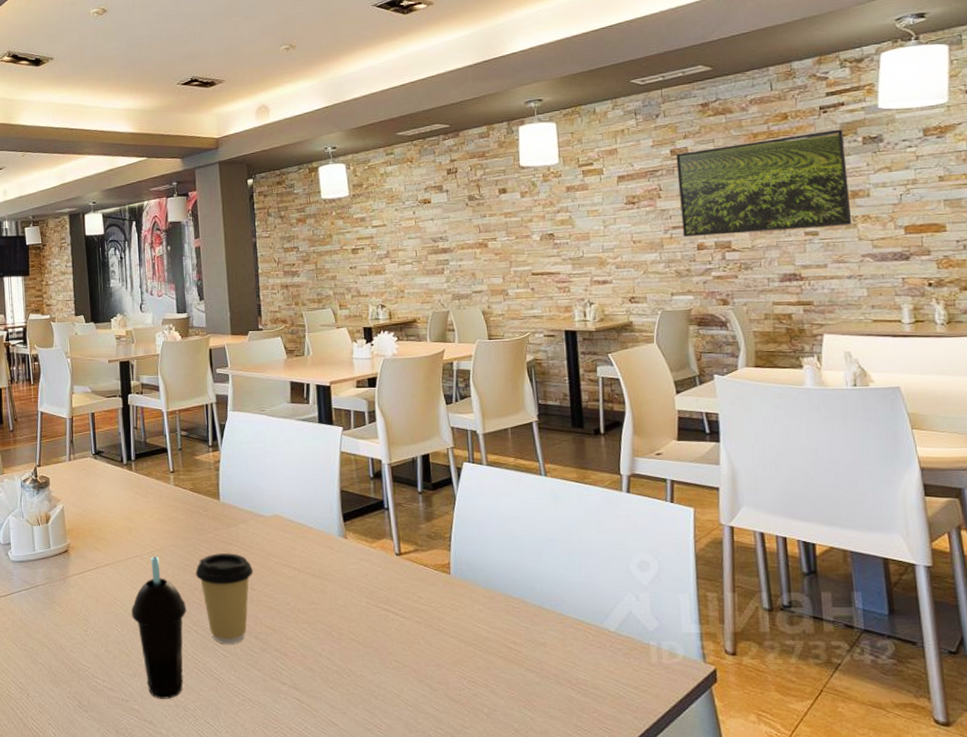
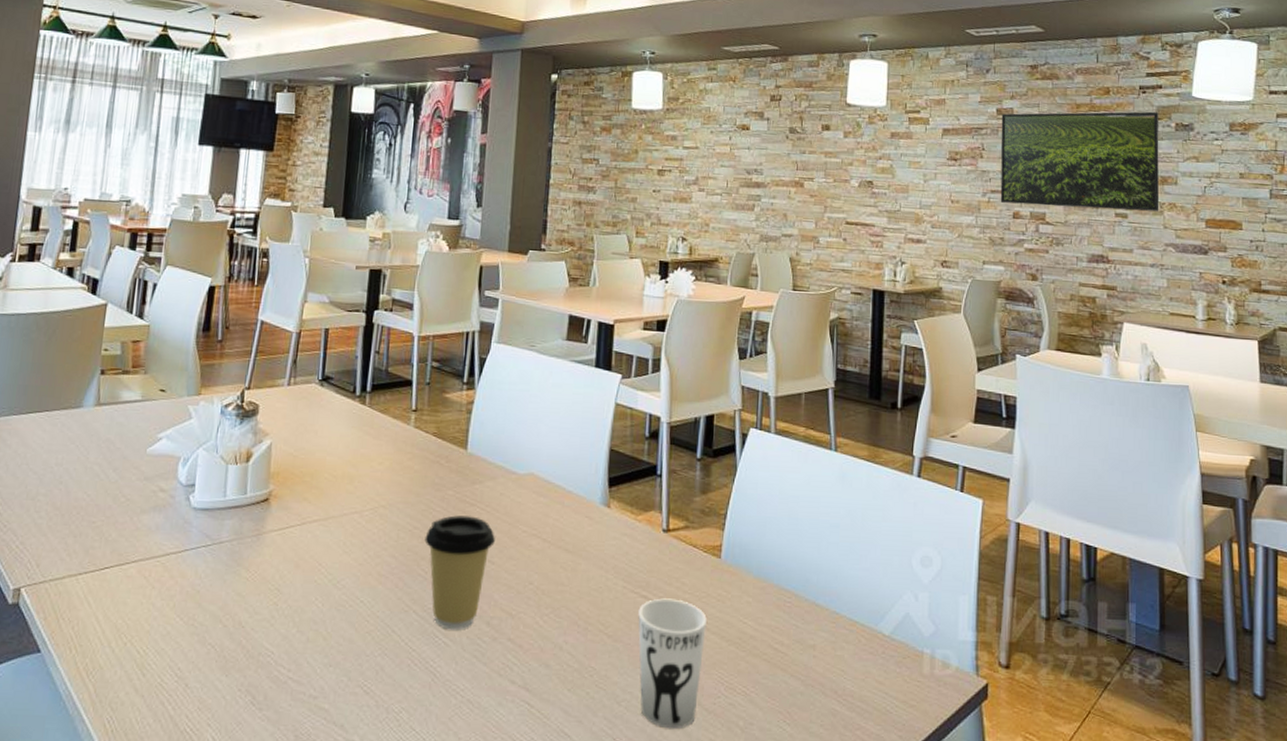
cup: present [131,556,186,699] -> none [338,514,408,697]
cup: none [383,610,445,717] -> present [638,598,707,729]

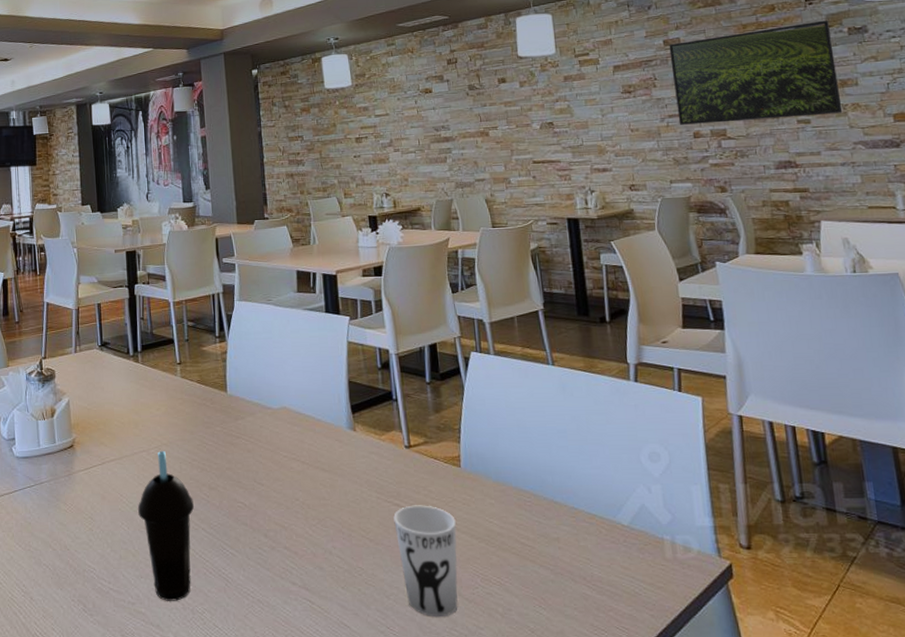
cup: none [338,514,408,697] -> present [138,451,194,601]
coffee cup: present [424,515,495,630] -> none [203,447,261,543]

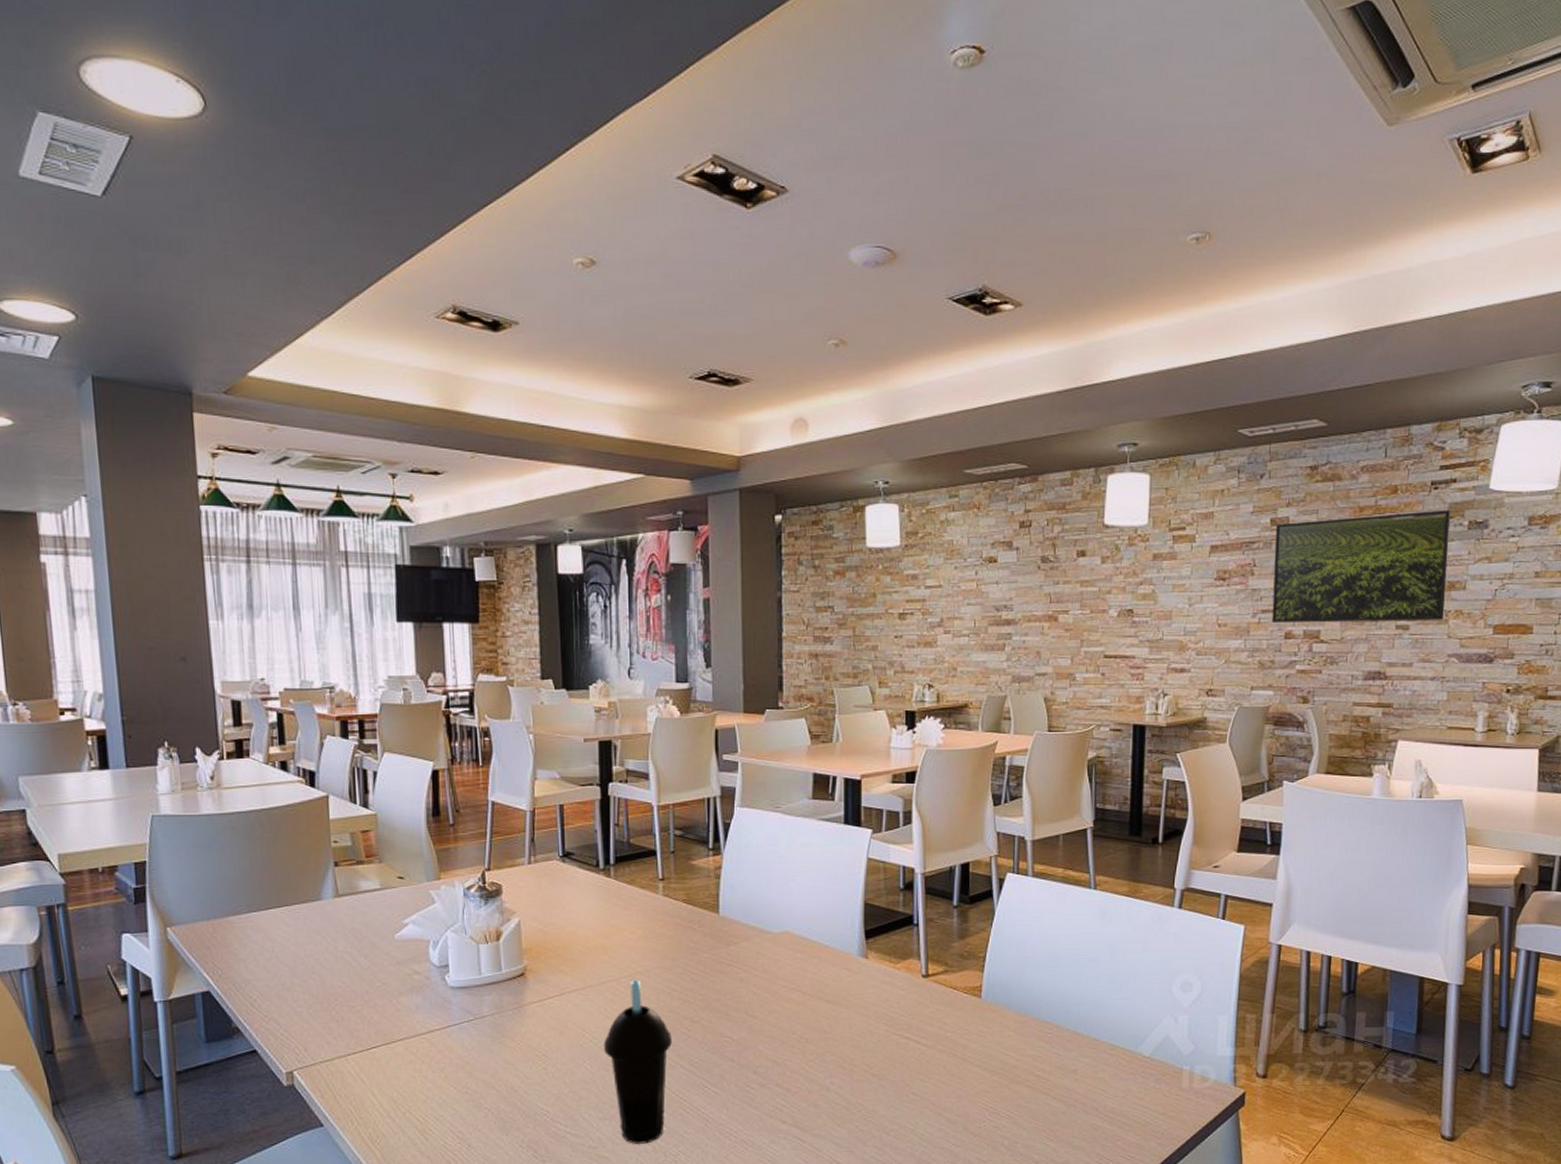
cup: present [393,505,458,618] -> none [902,1038,969,1152]

